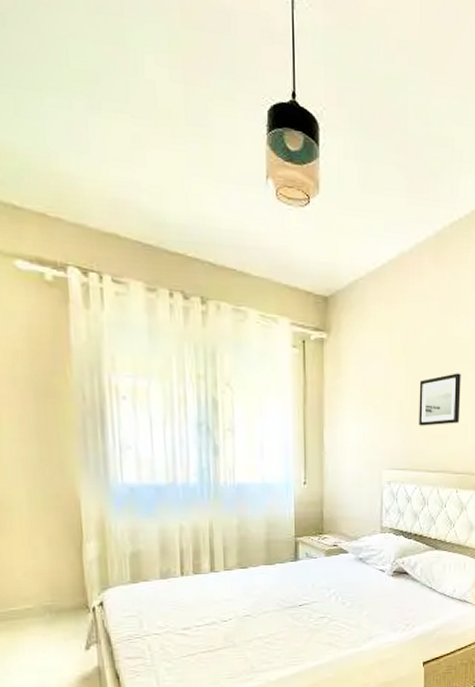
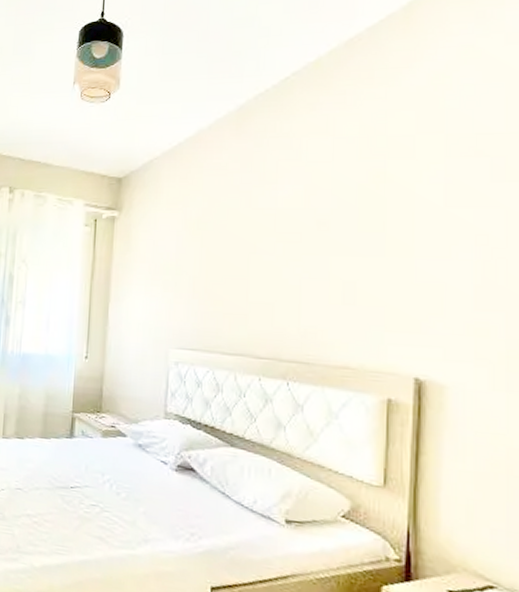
wall art: present [419,373,461,426] -> none [214,246,266,303]

